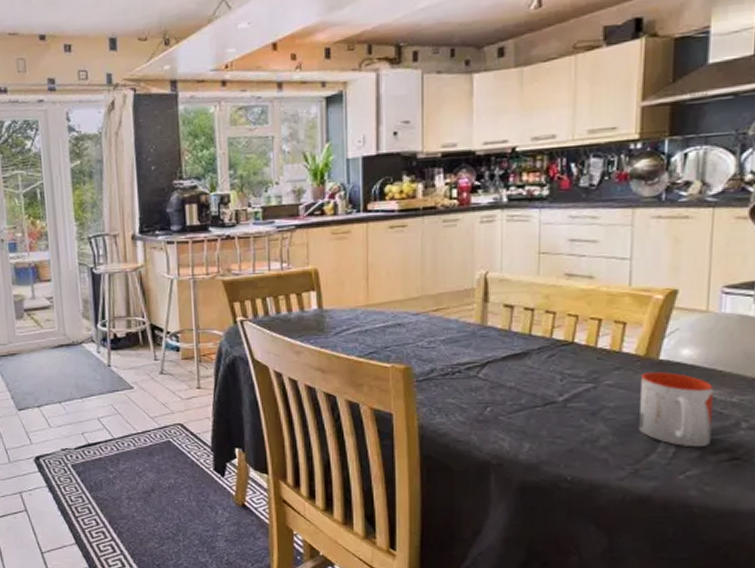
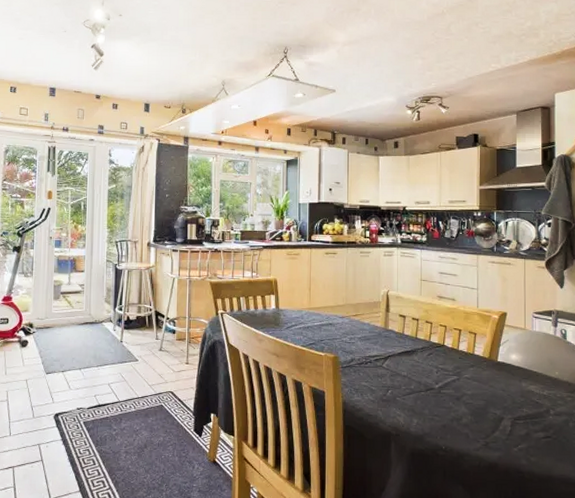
mug: present [639,372,714,448] -> none [487,370,532,427]

